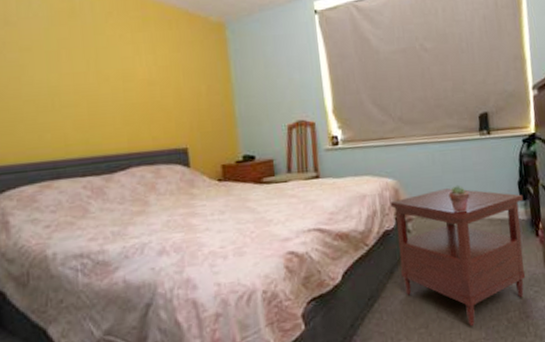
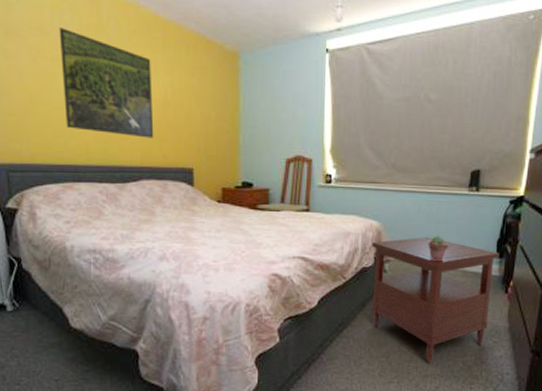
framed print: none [26,16,141,122] -> present [59,28,154,138]

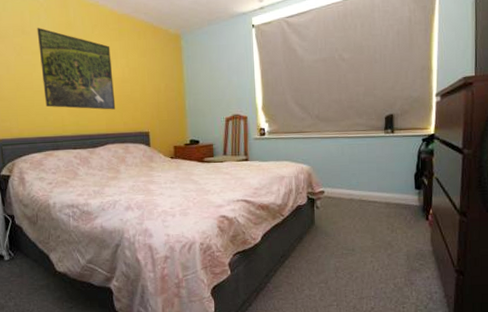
side table: present [371,237,500,363] -> none [303,175,418,287]
potted succulent: present [428,235,448,262] -> none [353,173,371,196]

